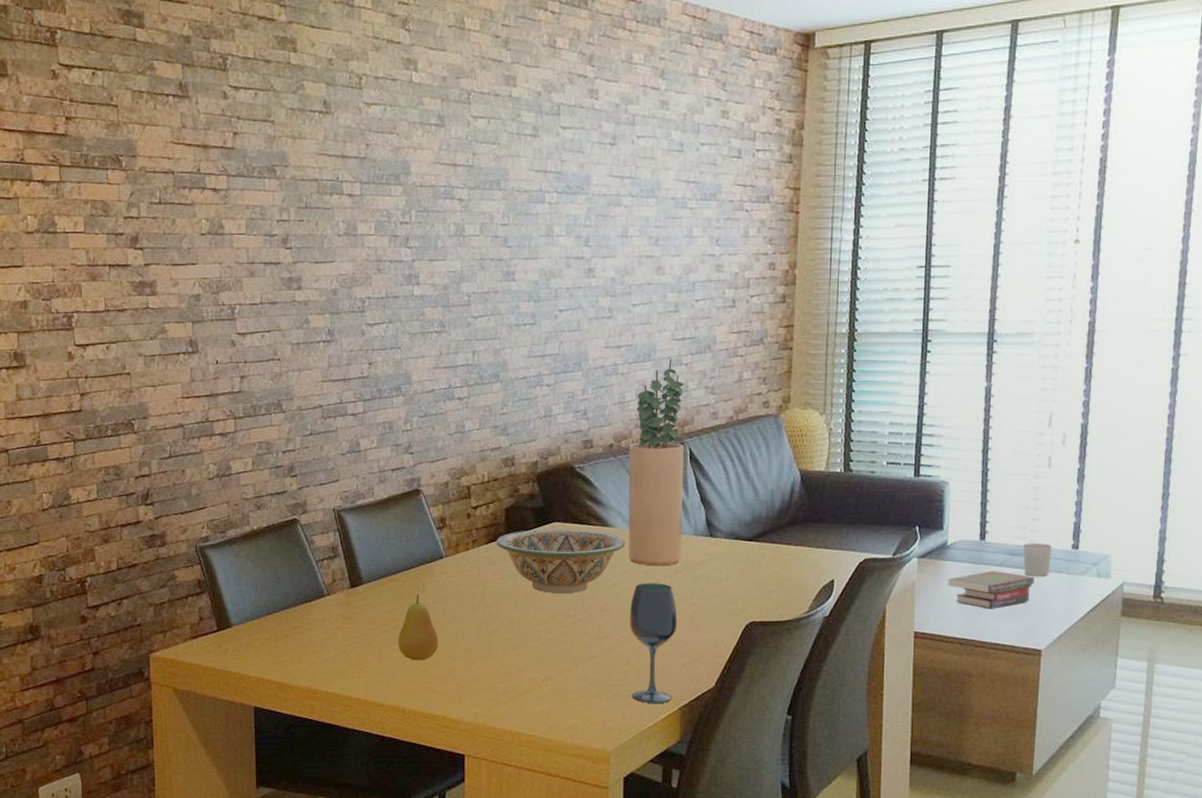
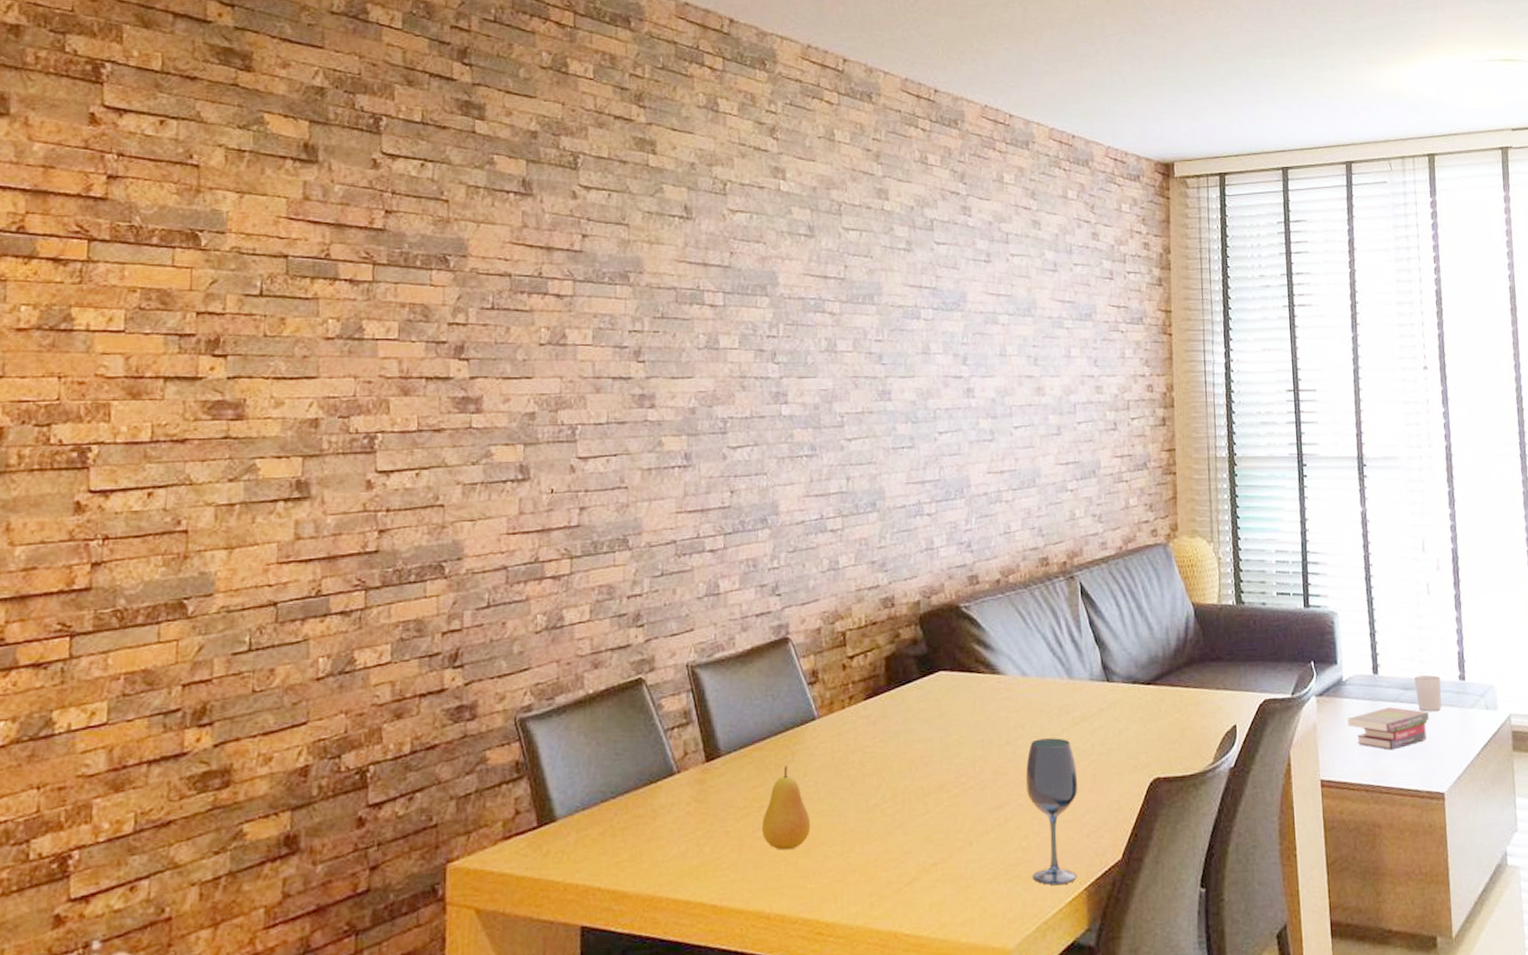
decorative bowl: present [496,529,626,594] -> none [875,678,1019,757]
vase: present [628,358,685,566] -> none [1017,484,1078,718]

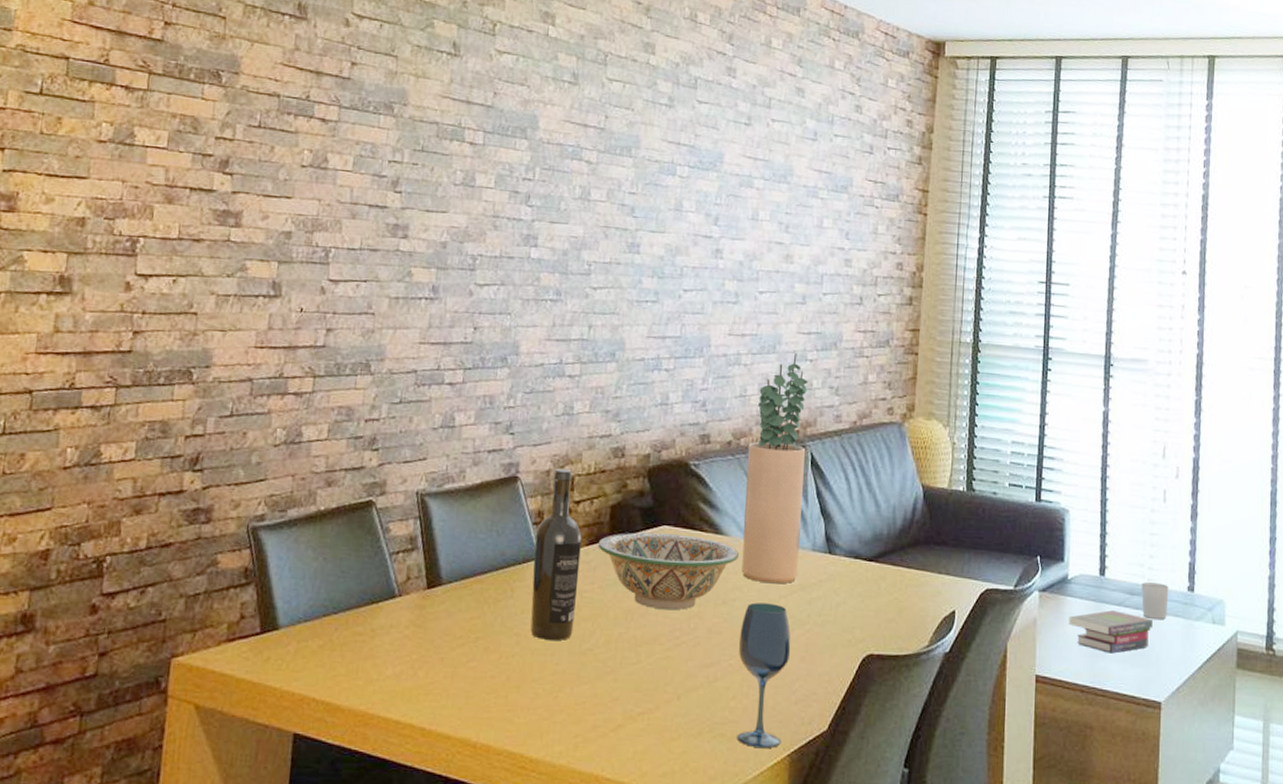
fruit: present [762,766,811,851] -> none [475,601,524,683]
wine bottle: none [811,624,859,800] -> present [530,468,582,640]
decorative bowl: none [875,678,1019,757] -> present [598,532,740,611]
vase: none [1017,484,1078,718] -> present [741,352,809,584]

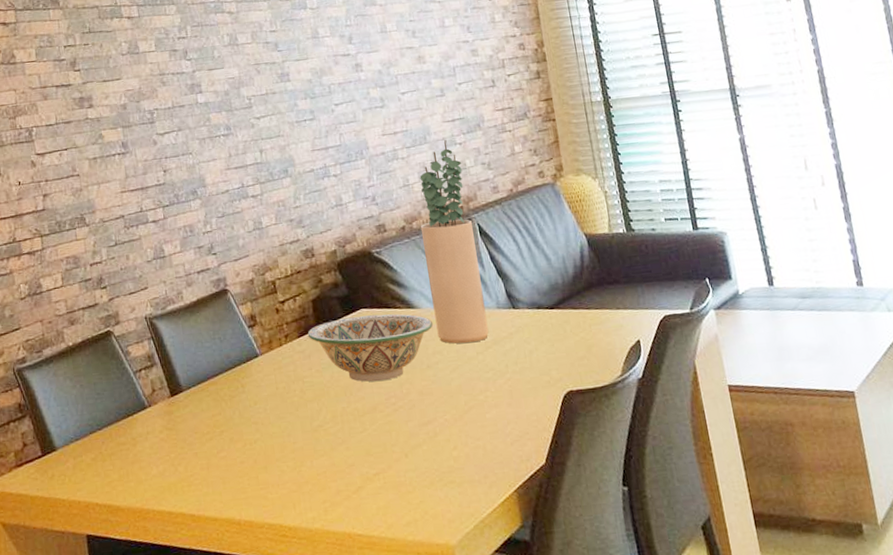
wine bottle: present [530,468,582,640] -> none [252,275,303,424]
wineglass: present [737,602,791,749] -> none [448,360,507,489]
books: present [1069,610,1153,654] -> none [748,315,830,355]
candle holder: present [1142,582,1169,619] -> none [811,283,842,317]

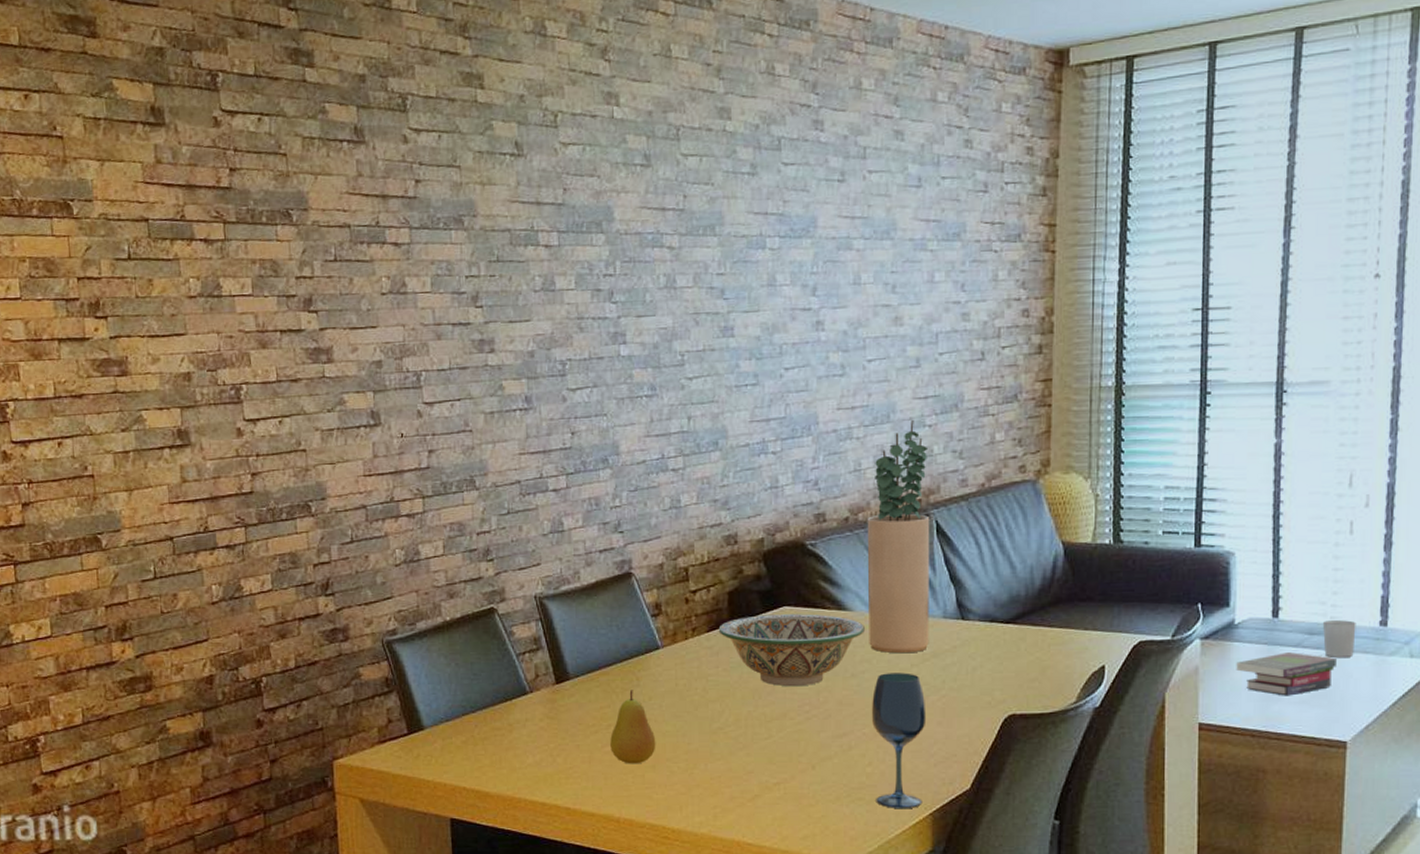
fruit: none [224,396,266,467] -> present [610,690,656,764]
wineglass: none [448,360,507,489] -> present [871,673,927,809]
books: none [748,315,830,355] -> present [1236,652,1336,696]
candle holder: none [811,283,842,317] -> present [1323,620,1356,657]

